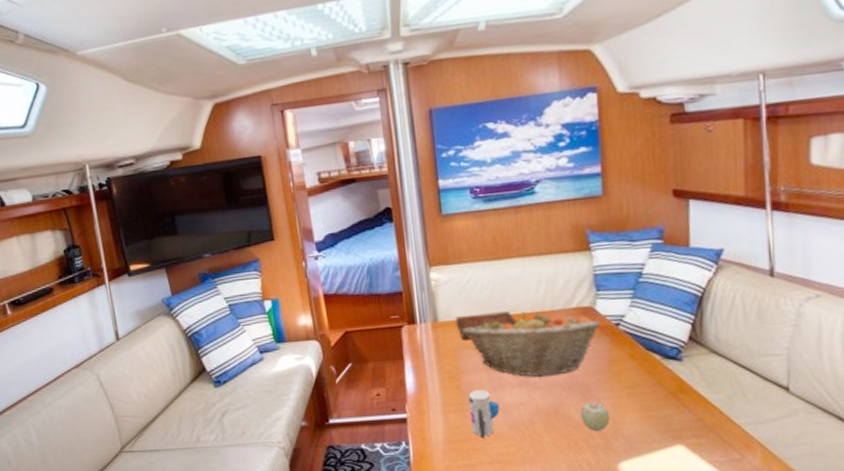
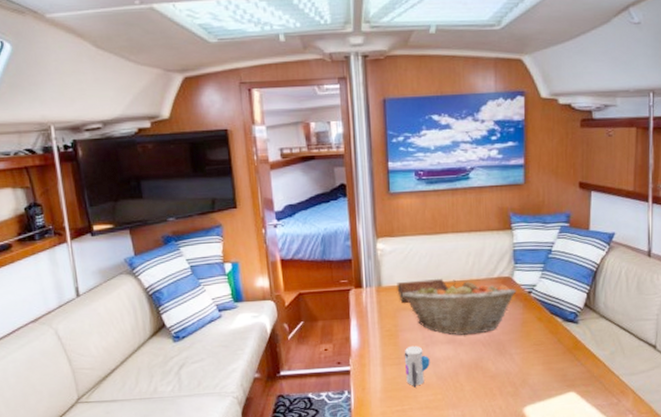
fruit: present [581,401,610,431] -> none [497,356,520,381]

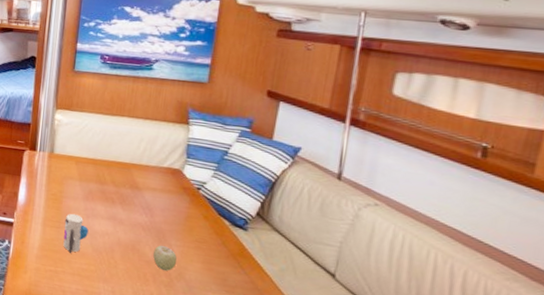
bible: present [397,279,448,303] -> none [67,153,116,173]
fruit basket: present [401,279,517,335] -> none [70,161,186,218]
fruit: none [497,356,520,381] -> present [153,244,178,271]

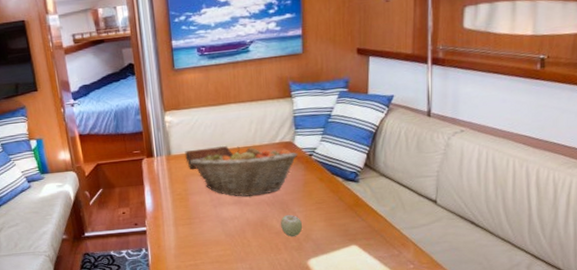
toy: present [63,213,89,253] -> none [194,207,219,244]
bible: none [67,153,116,173] -> present [185,146,233,169]
fruit basket: none [70,161,186,218] -> present [189,146,298,197]

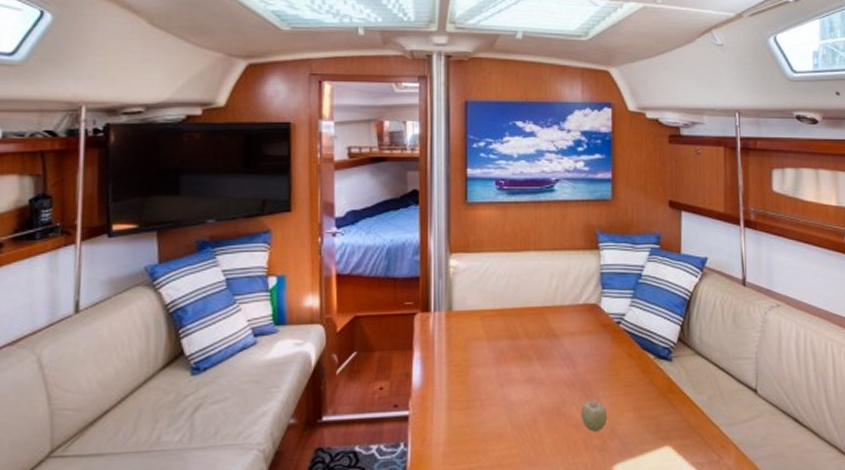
bible: present [185,146,233,169] -> none [470,304,528,332]
fruit basket: present [189,146,298,197] -> none [474,305,605,373]

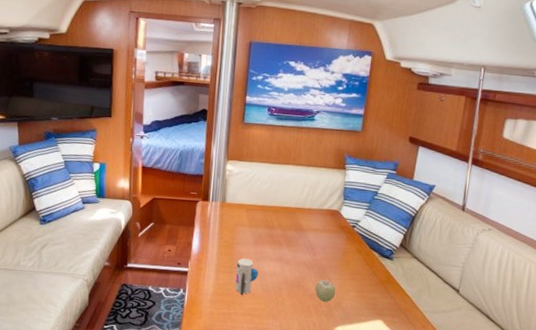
toy: none [474,385,505,439] -> present [235,258,259,295]

